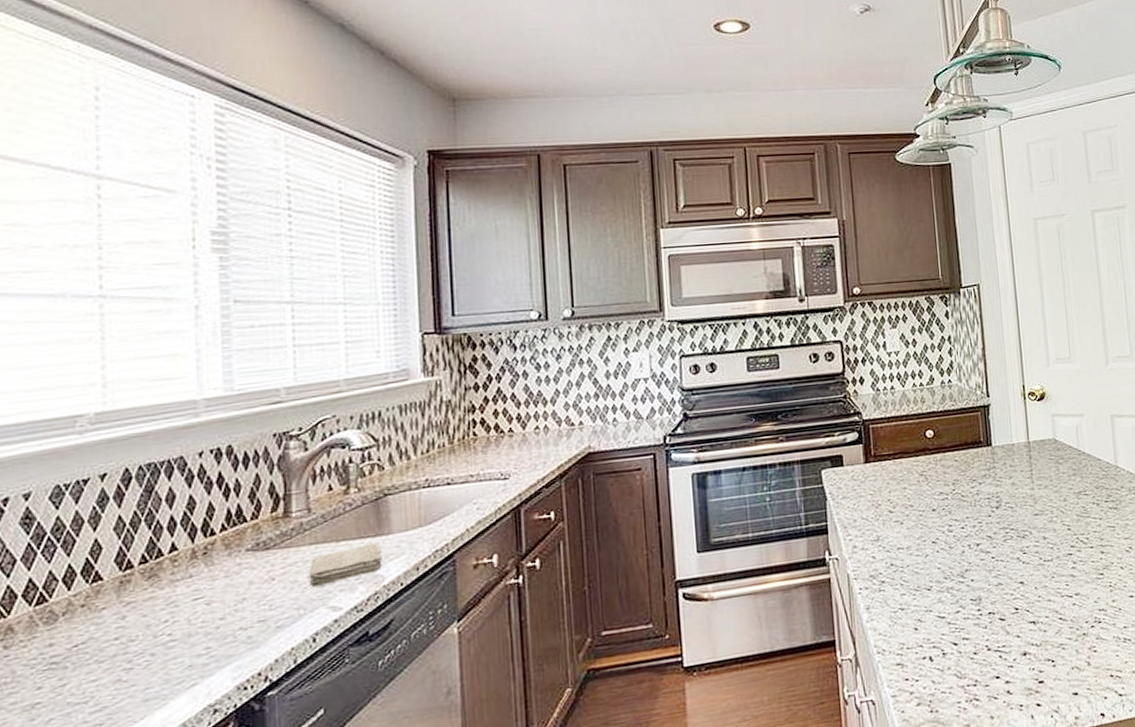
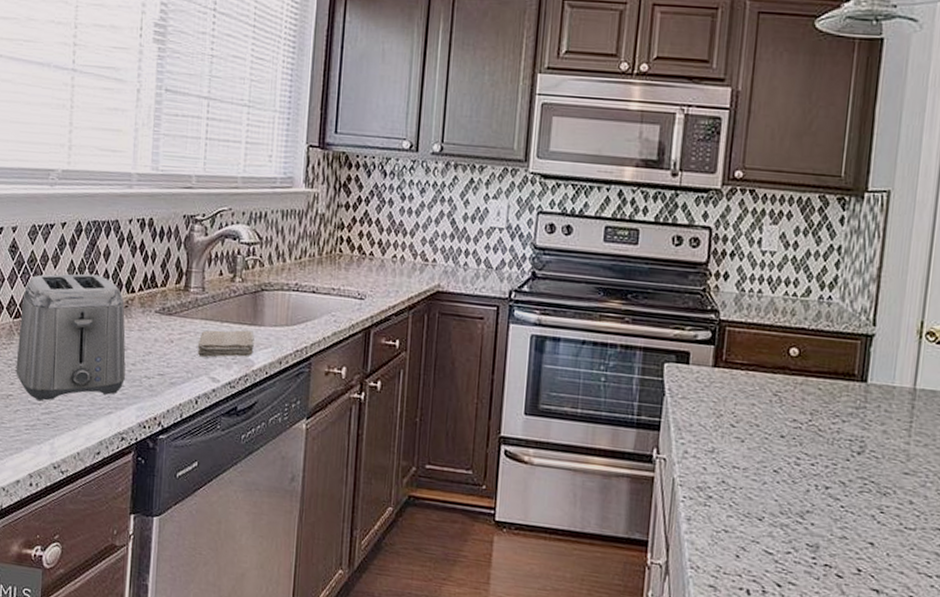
toaster: none [43,525,211,700] -> present [16,273,126,401]

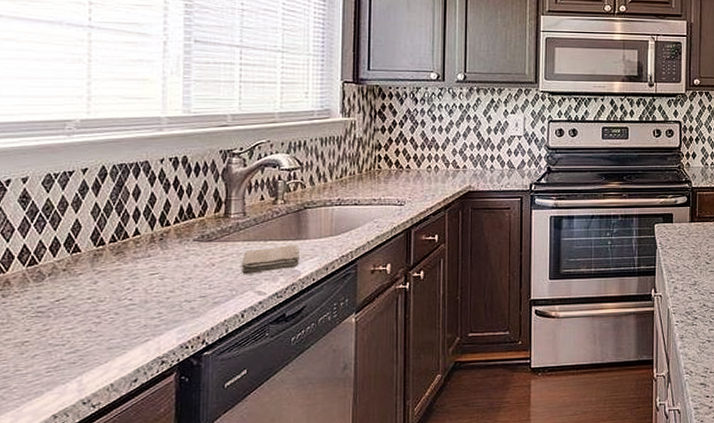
toaster: present [16,273,126,401] -> none [32,213,163,342]

